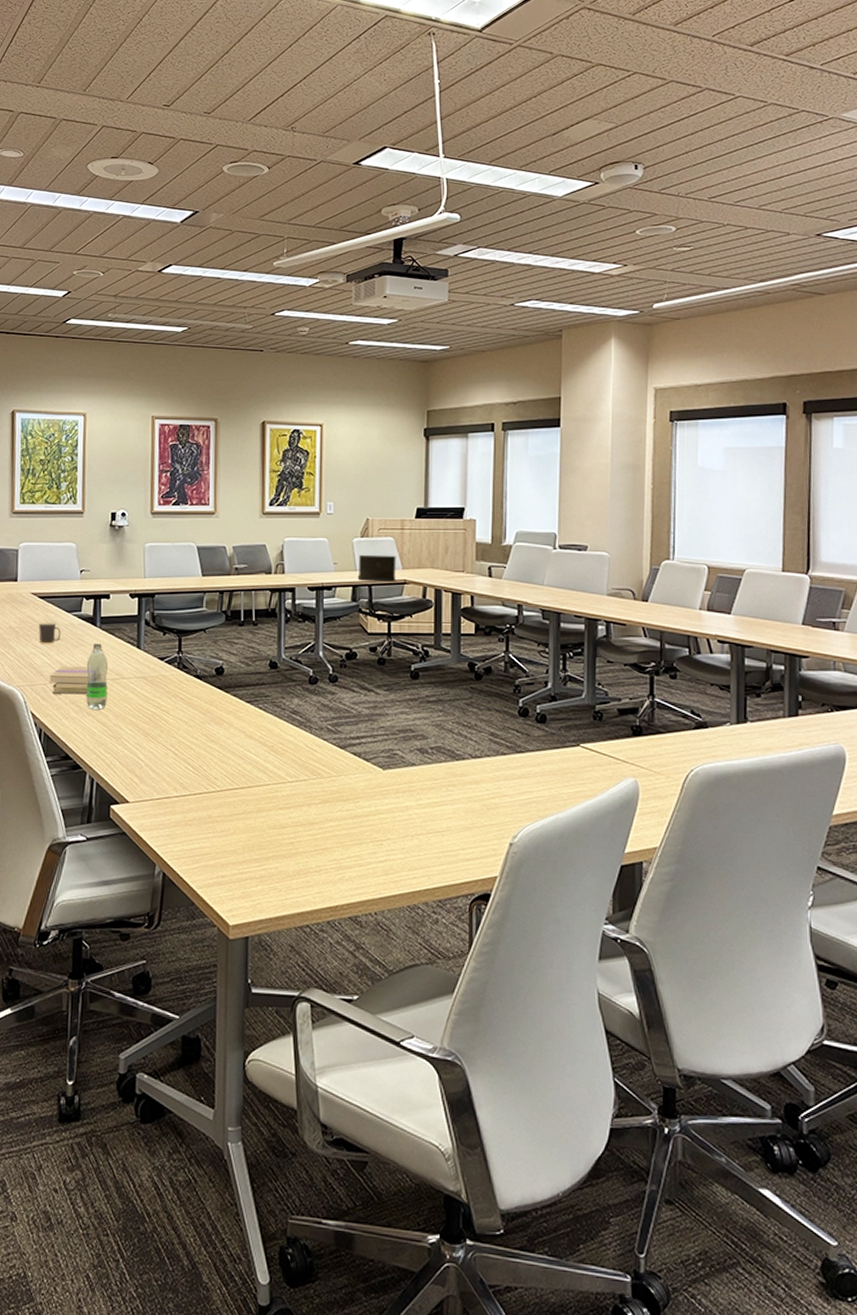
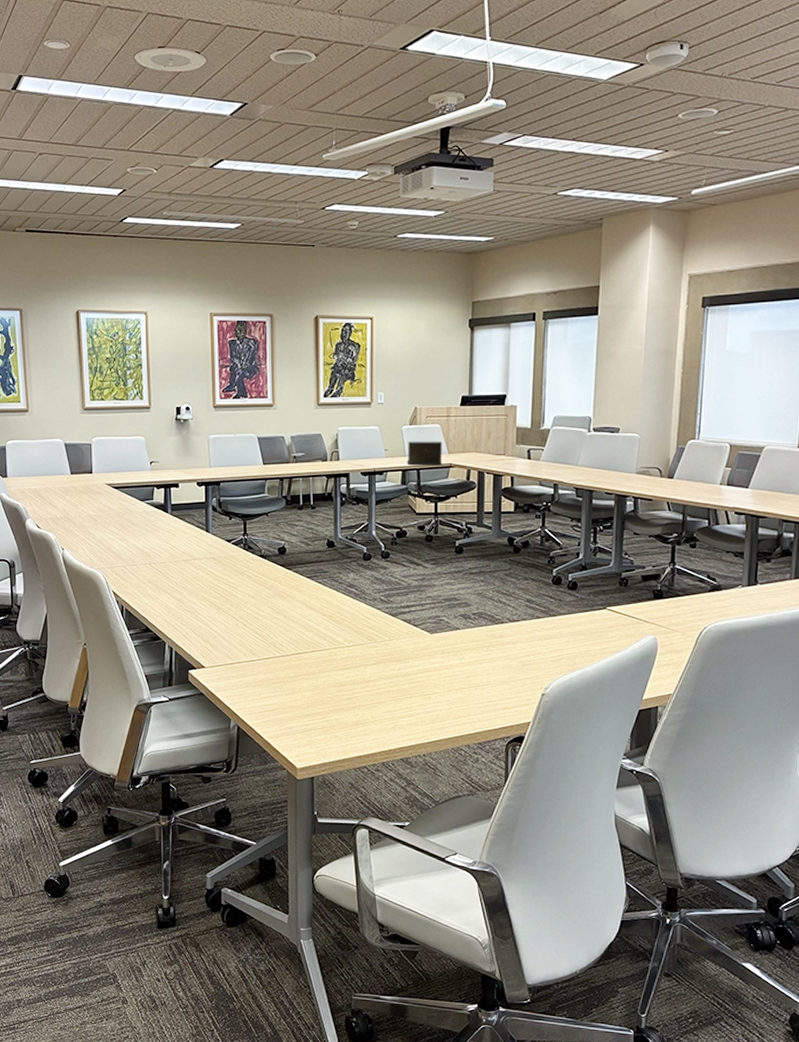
mug: present [38,622,61,645] -> none [114,510,136,531]
books: present [48,666,88,695] -> none [127,549,163,575]
bottle: present [86,643,108,710] -> none [160,528,181,587]

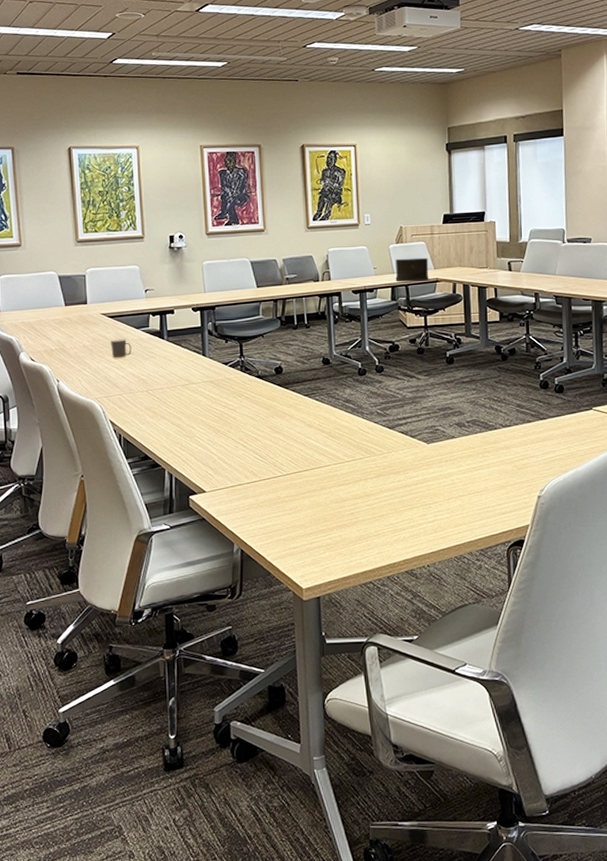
mug: none [114,510,136,531] -> present [110,339,132,360]

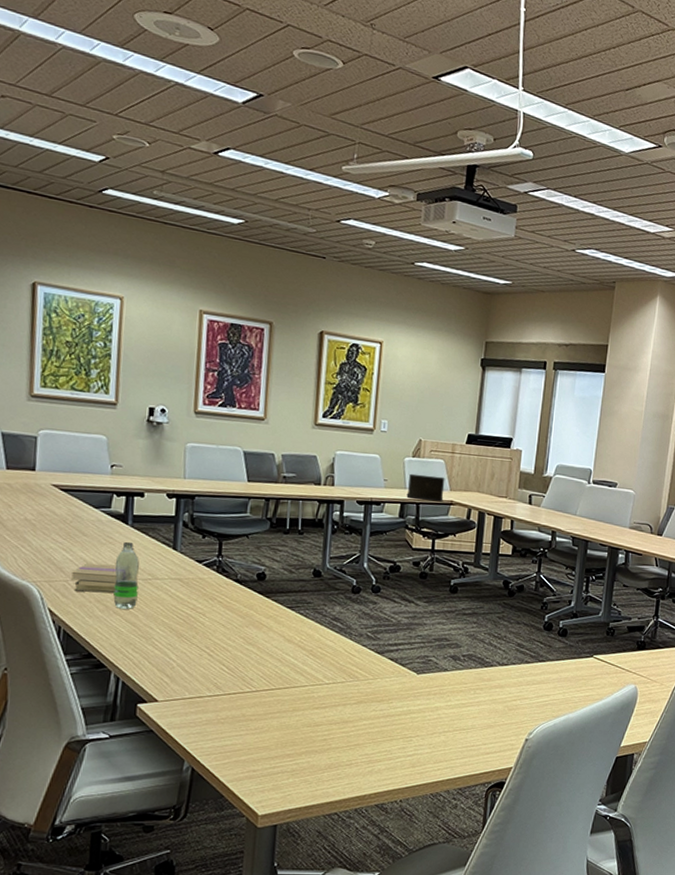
mug: present [110,339,132,360] -> none [59,516,86,541]
books: none [124,376,160,402] -> present [70,563,117,594]
bottle: none [157,354,179,413] -> present [113,541,139,609]

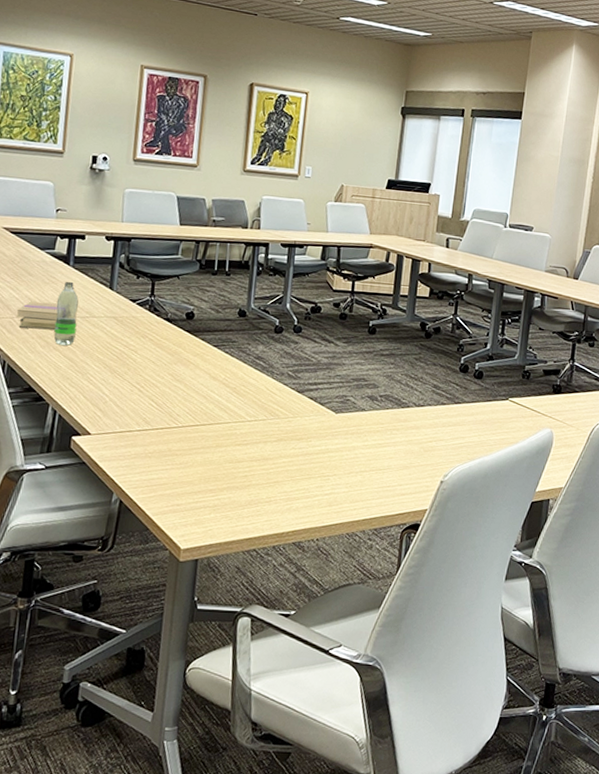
laptop: present [407,473,445,501] -> none [329,217,366,244]

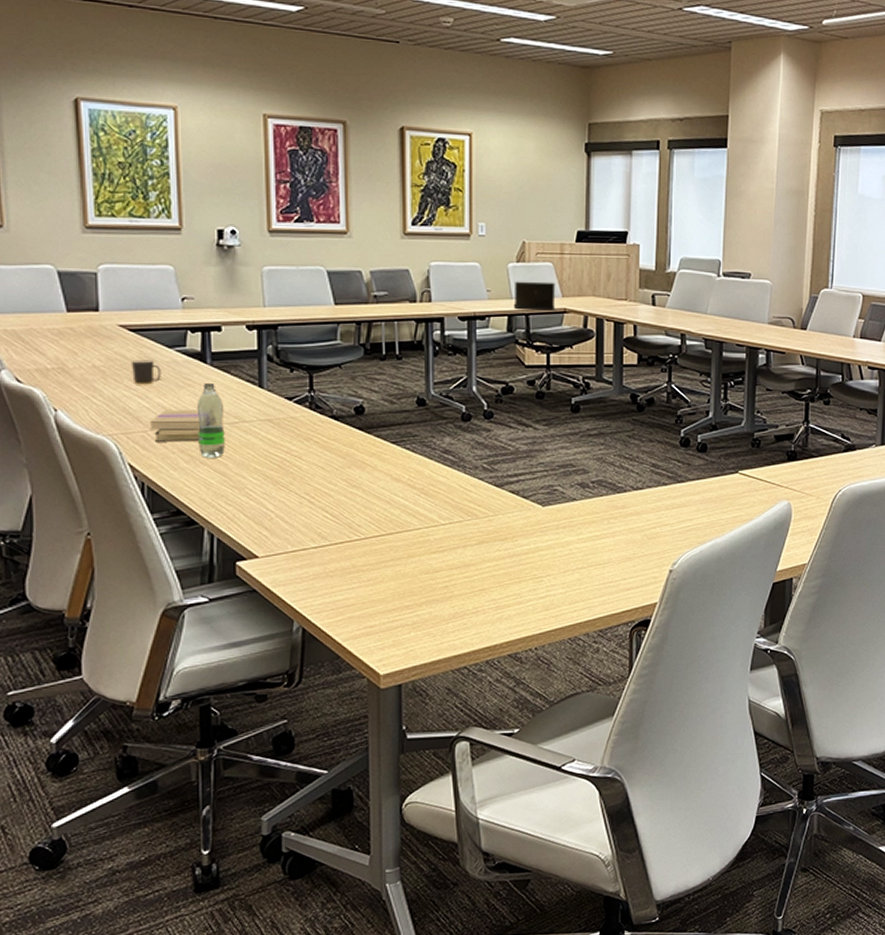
mug: none [8,257,32,280] -> present [131,359,161,386]
laptop: none [329,217,366,244] -> present [515,281,556,309]

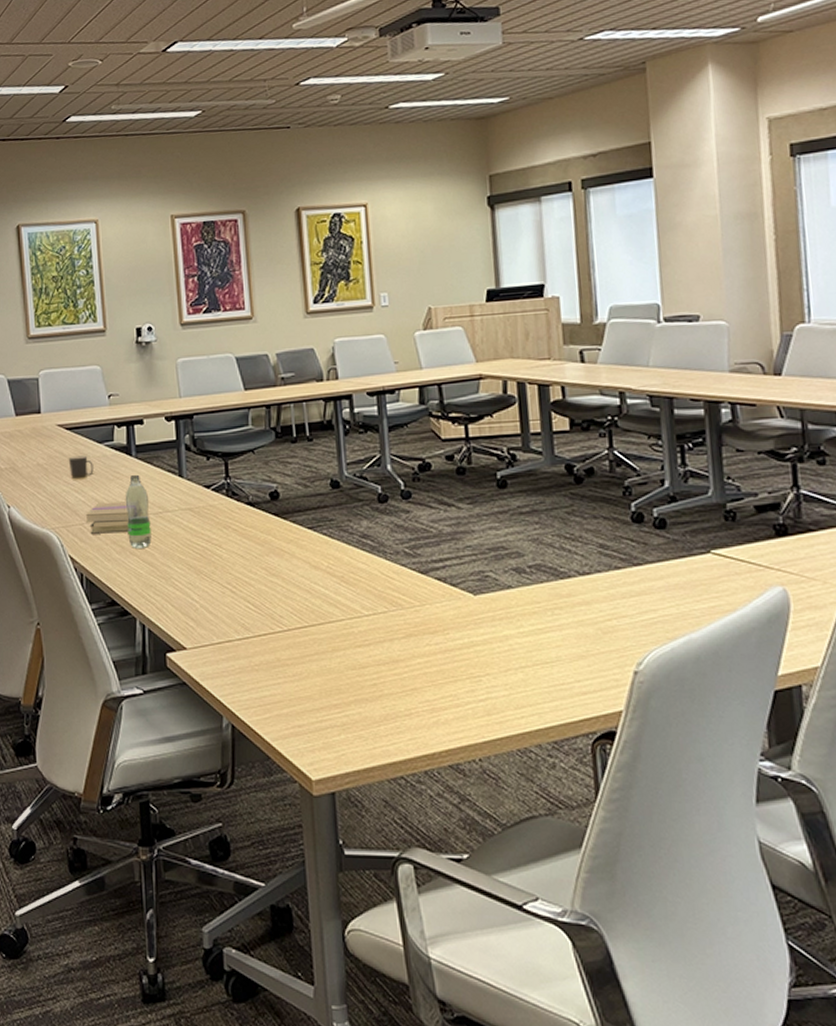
laptop: present [515,281,556,309] -> none [423,347,469,379]

